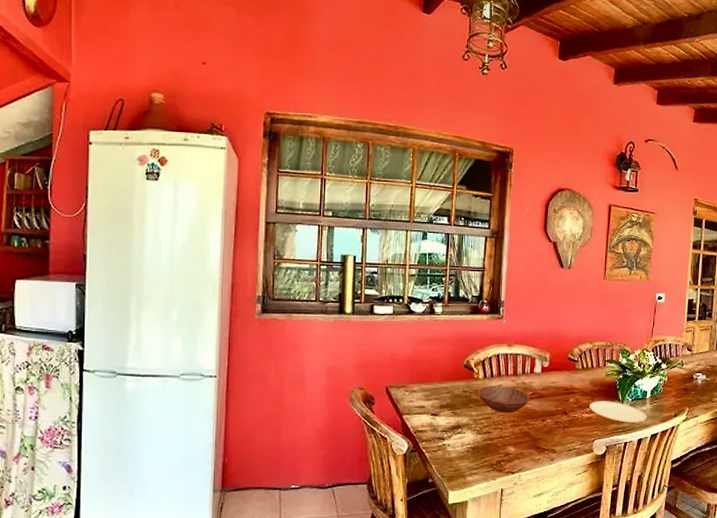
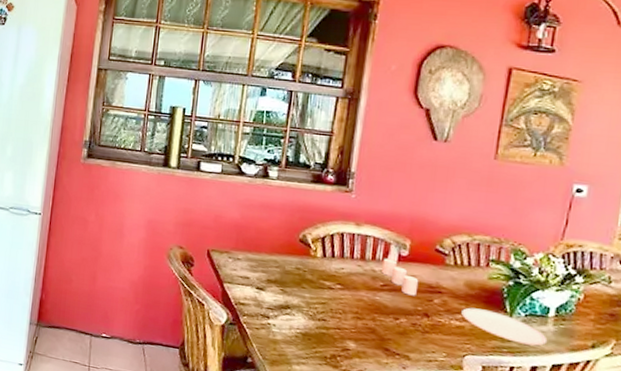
bowl: present [478,385,530,412] -> none [314,266,380,303]
candle: none [530,371,558,399] -> present [382,258,419,296]

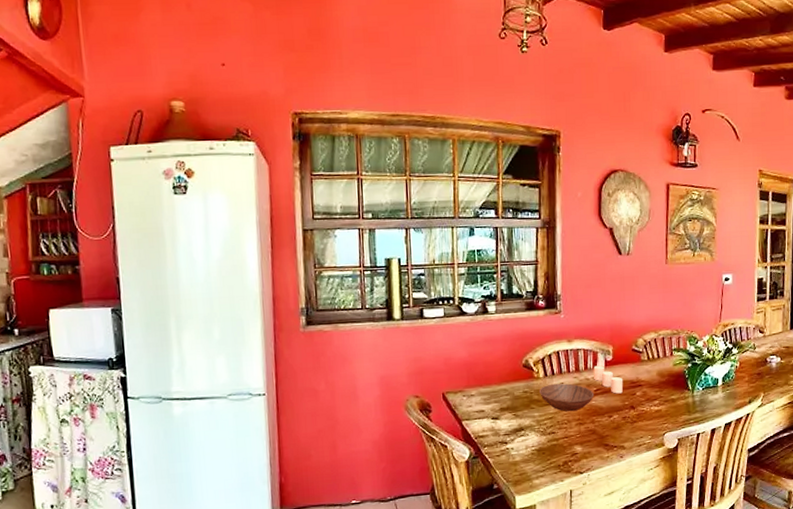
bowl: none [314,266,380,303] -> present [540,383,595,411]
plate: present [461,307,548,346] -> none [658,391,720,413]

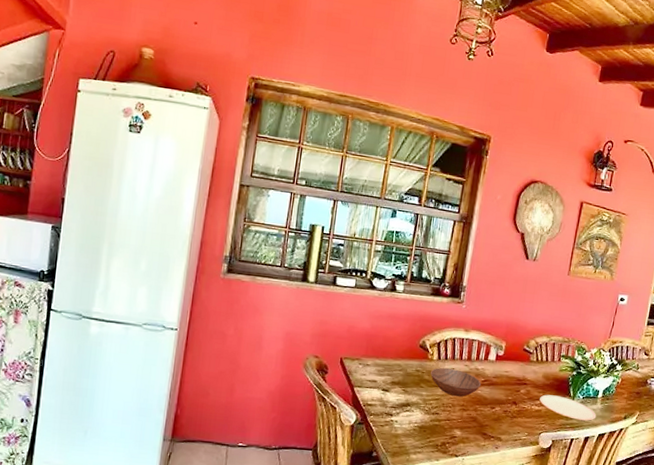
candle: present [594,365,624,394] -> none [483,358,511,388]
plate: none [658,391,720,413] -> present [539,394,597,421]

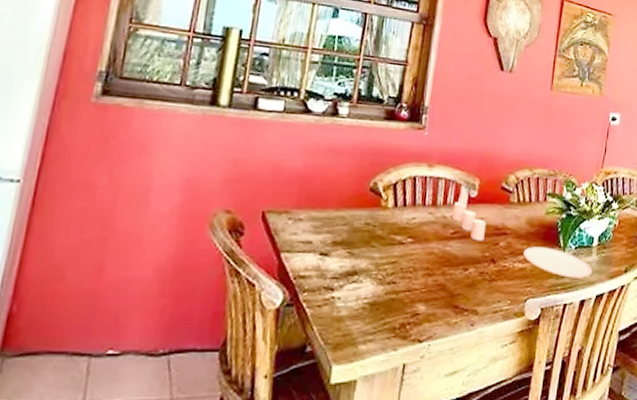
bowl: present [431,368,482,397] -> none [385,217,451,256]
candle: none [483,358,511,388] -> present [452,201,487,241]

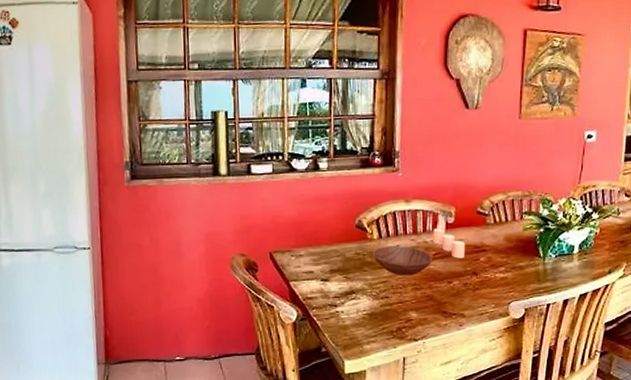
bowl: none [385,217,451,256] -> present [373,245,433,275]
plate: present [523,246,593,278] -> none [504,258,575,282]

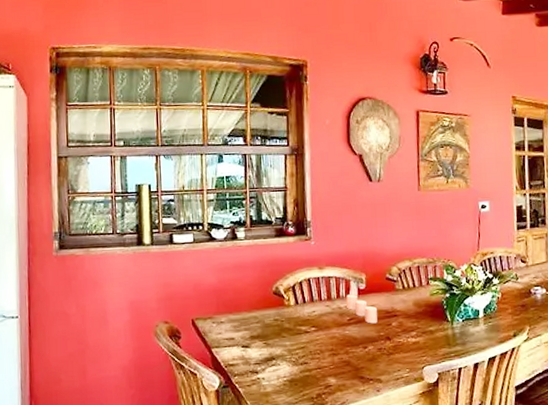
bowl: present [373,245,433,275] -> none [291,311,348,341]

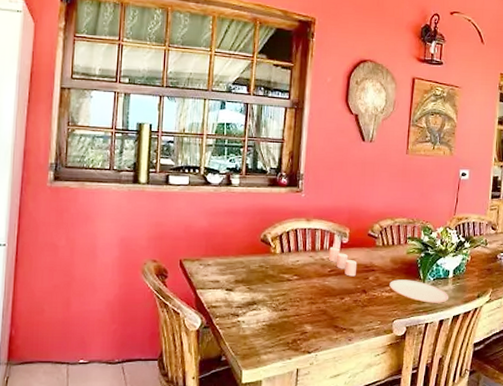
plate: none [415,322,482,346] -> present [389,279,449,303]

